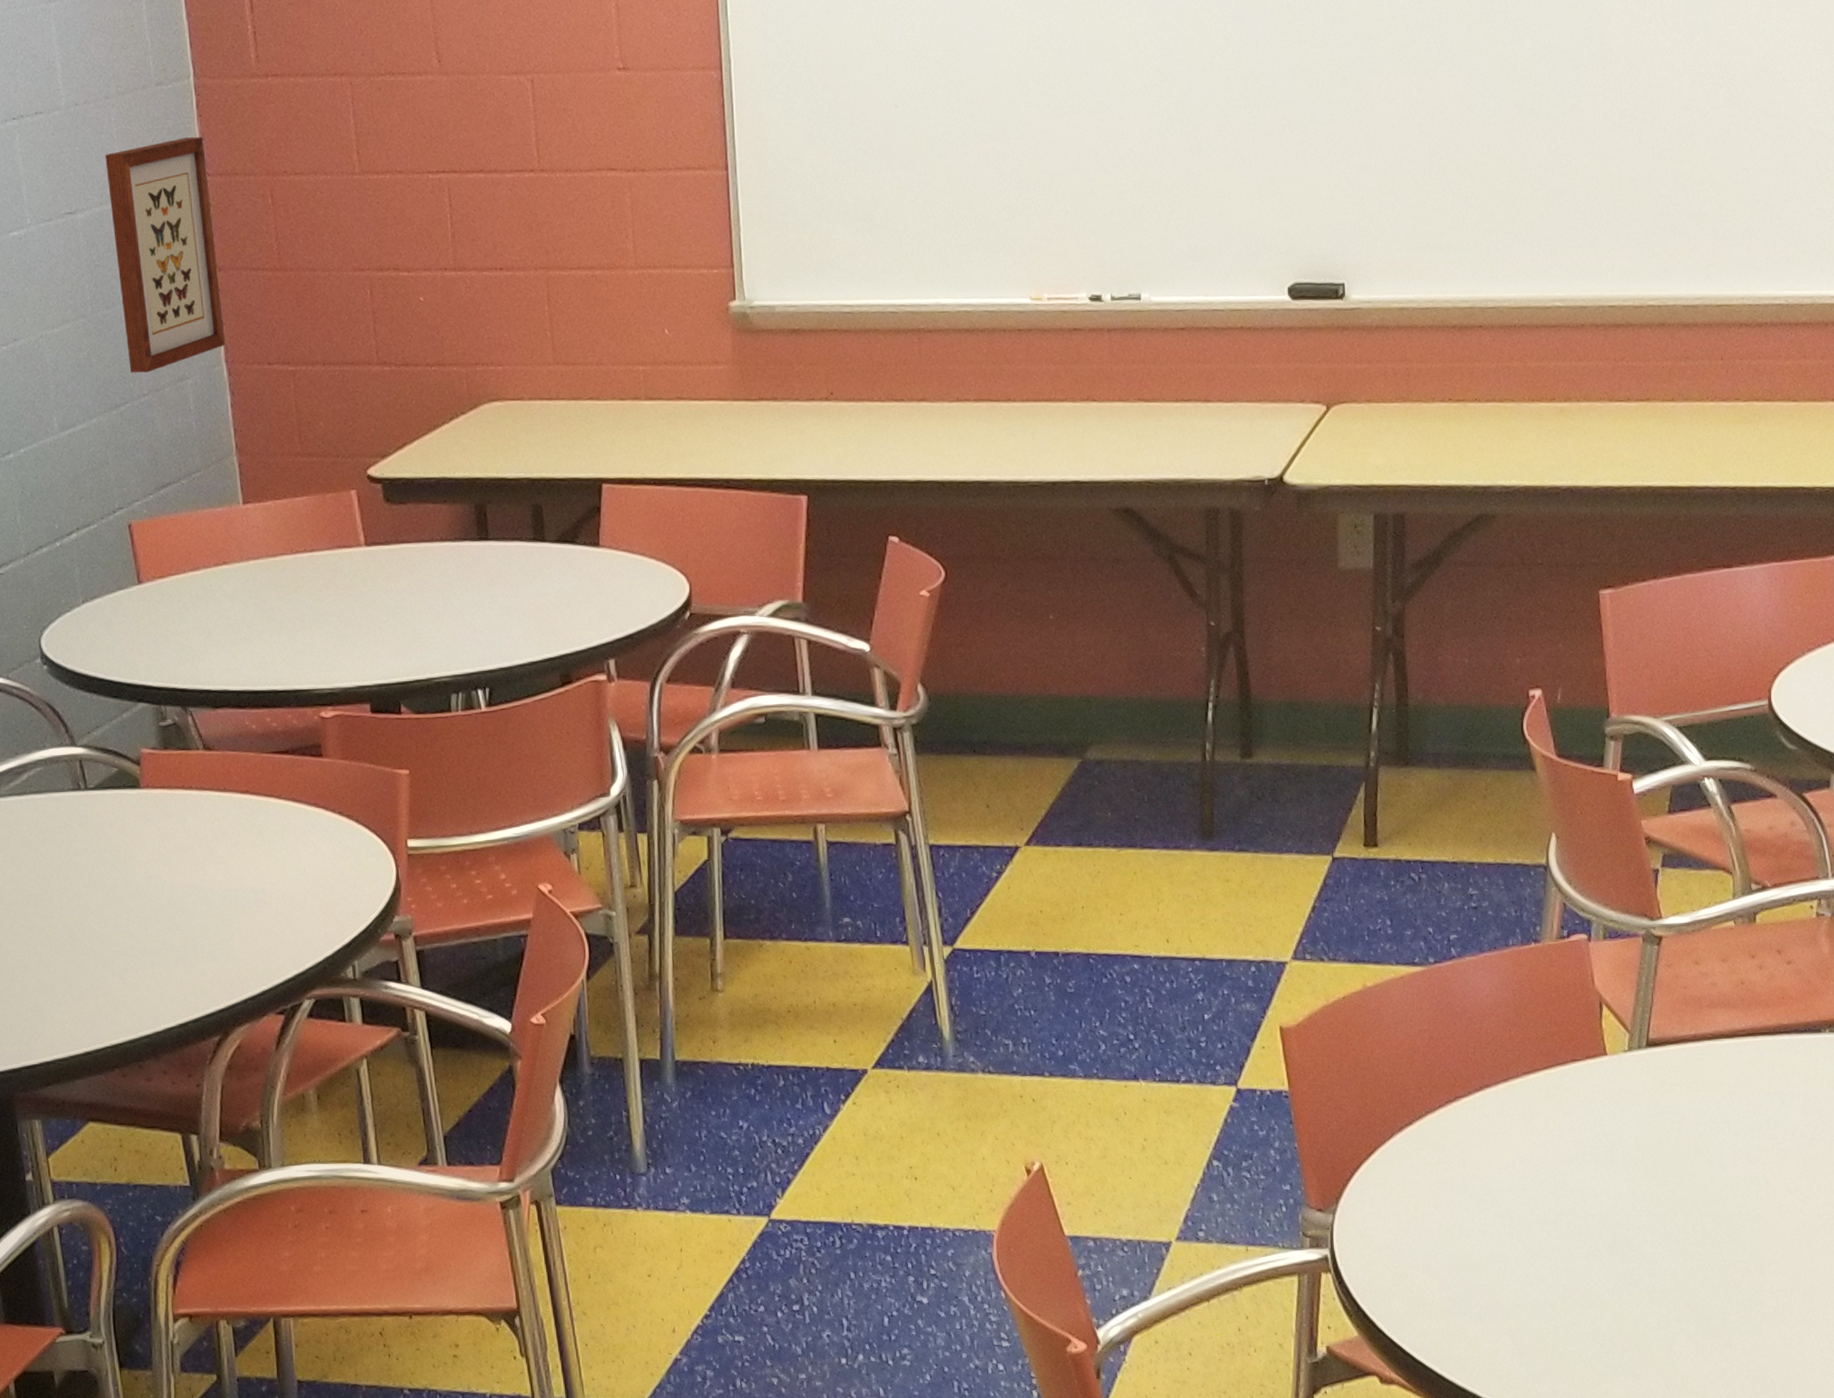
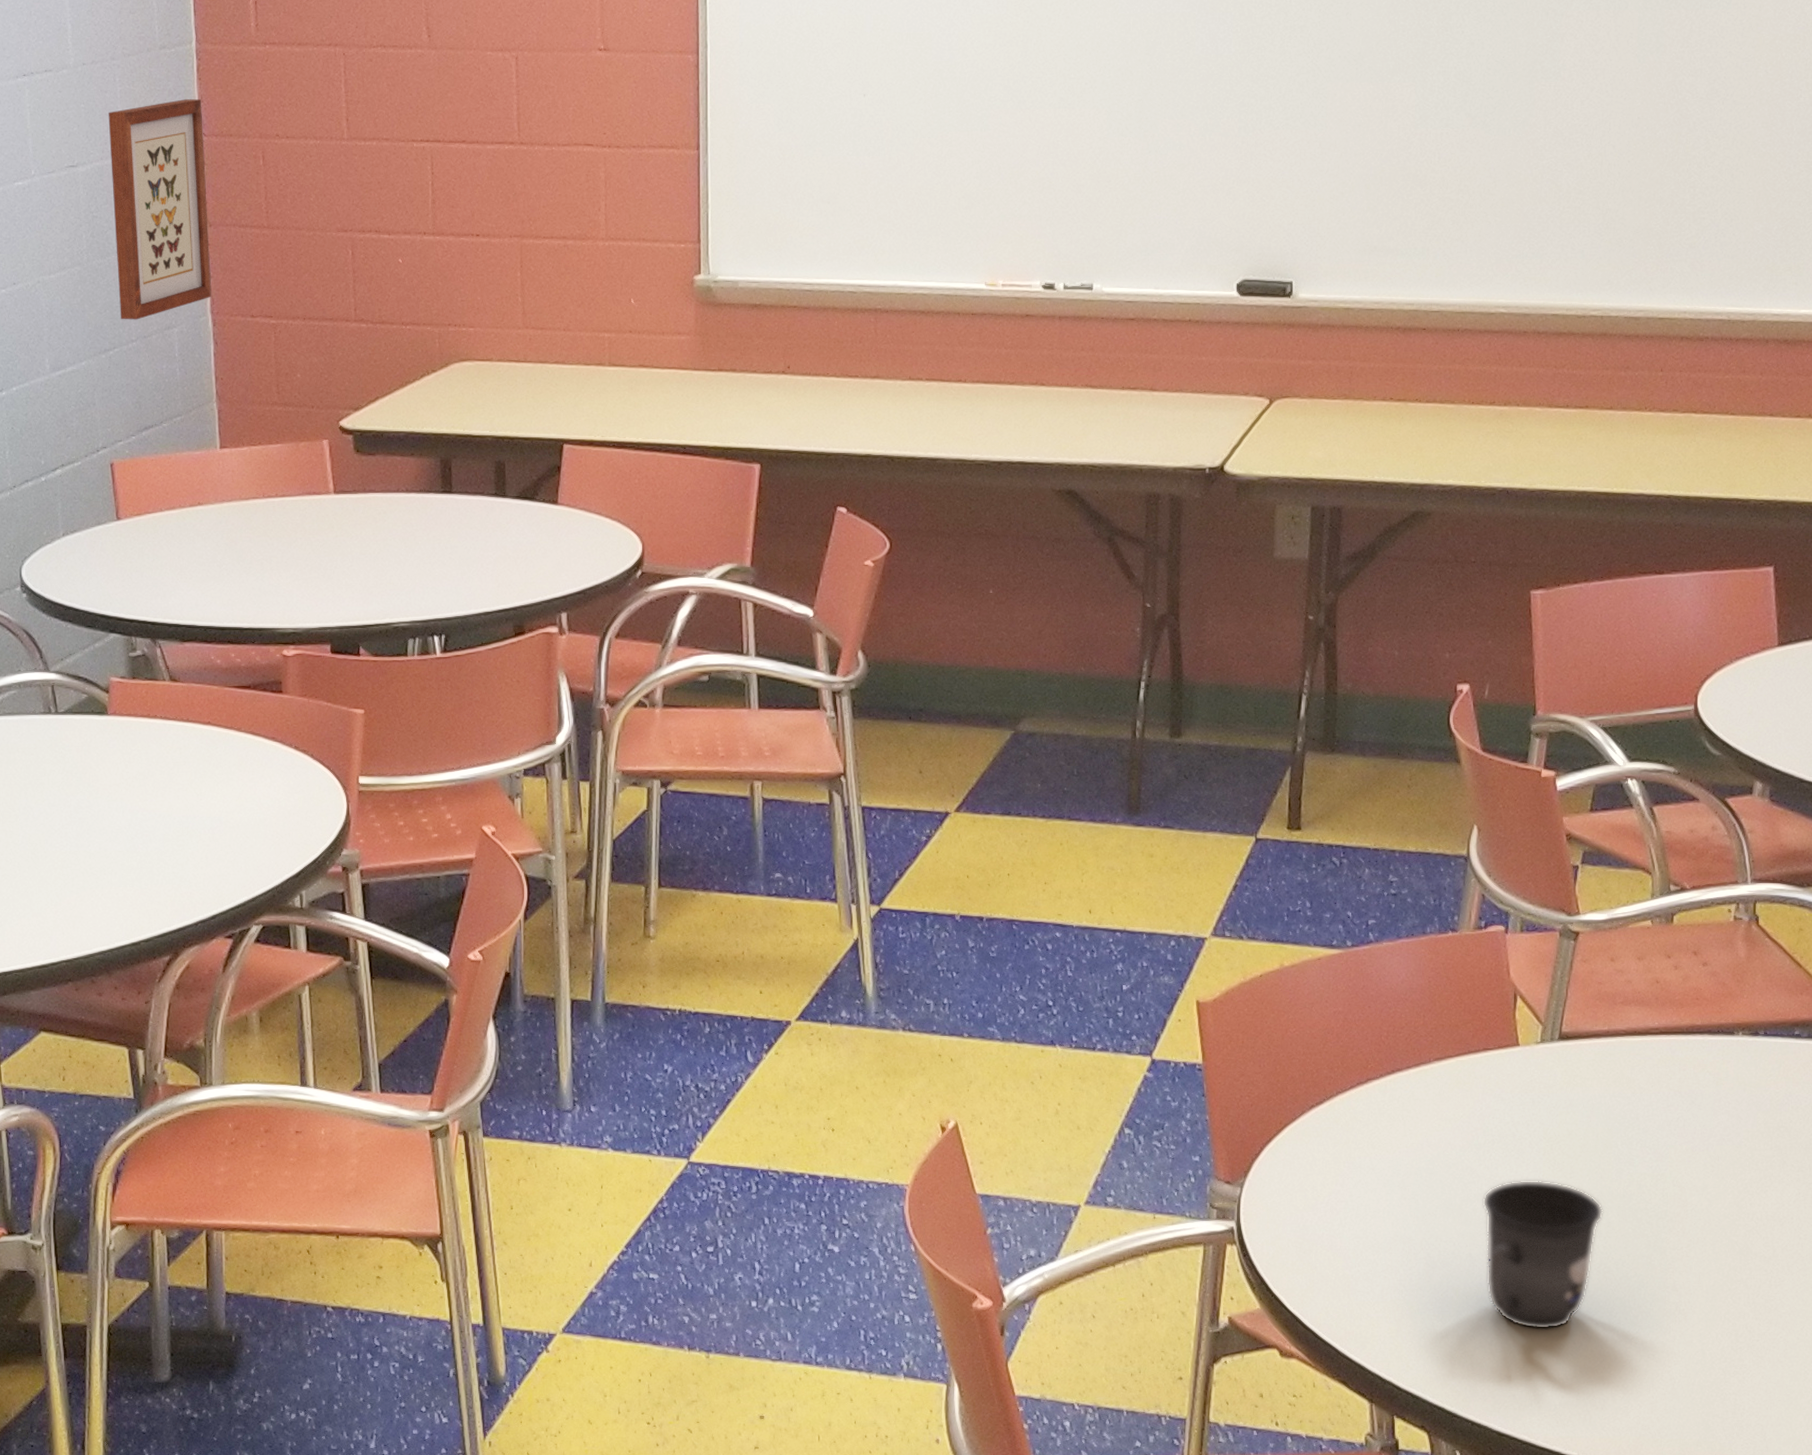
mug: none [1577,1190,1697,1342] -> present [1482,1180,1603,1330]

